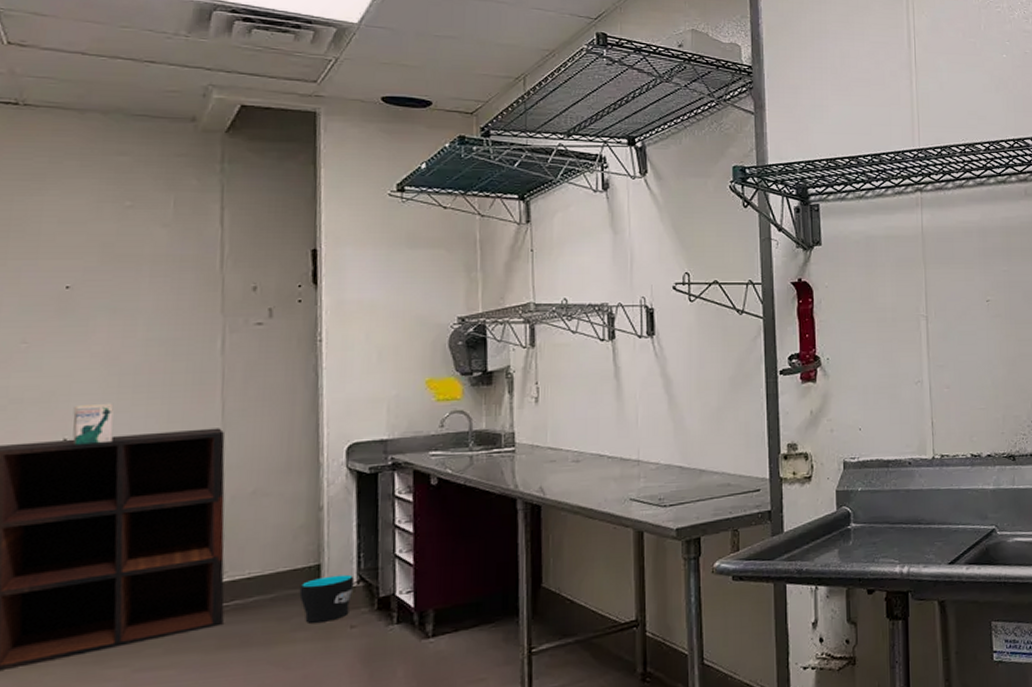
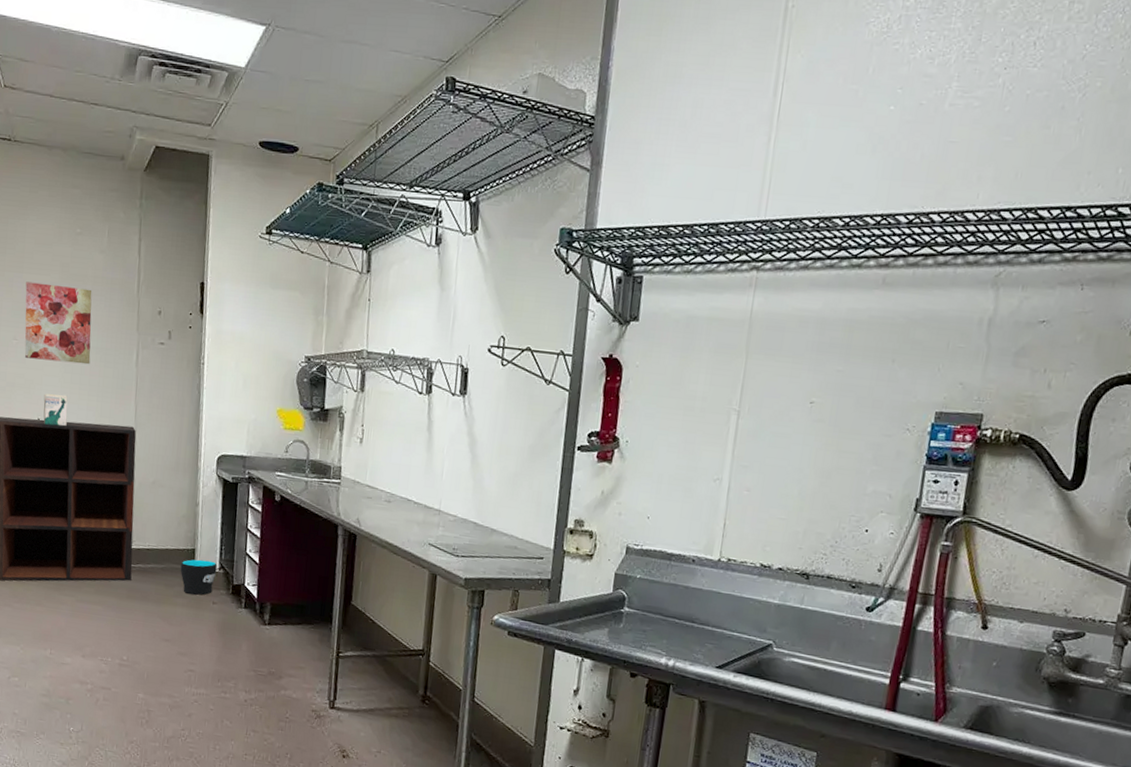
wall art: none [40,269,151,364] -> present [24,281,92,365]

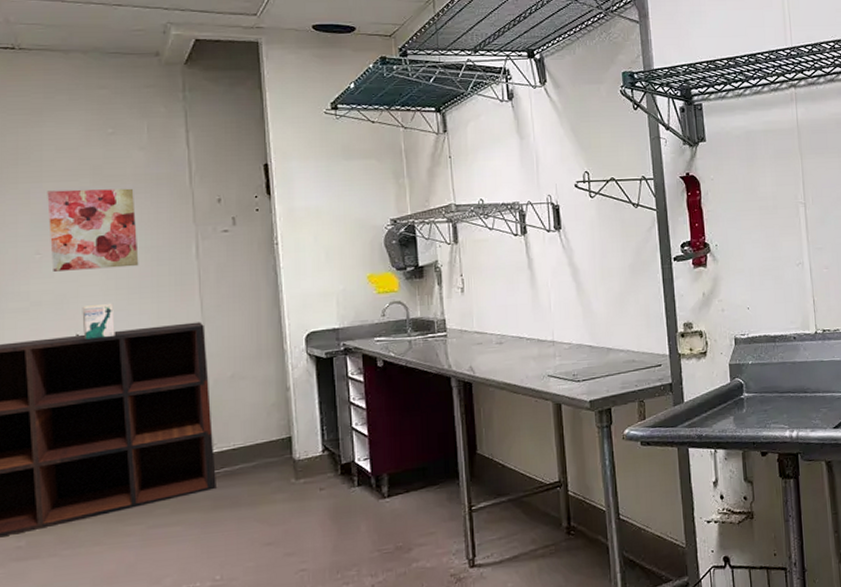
cup sleeve: present [180,559,217,595] -> none [276,445,320,487]

